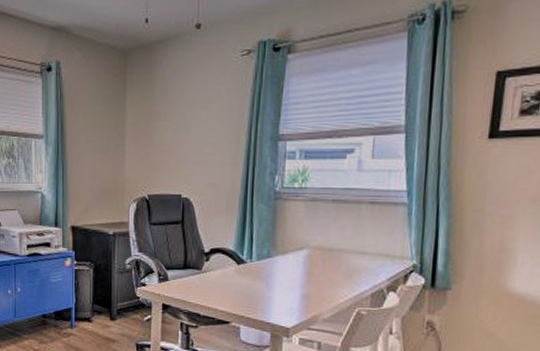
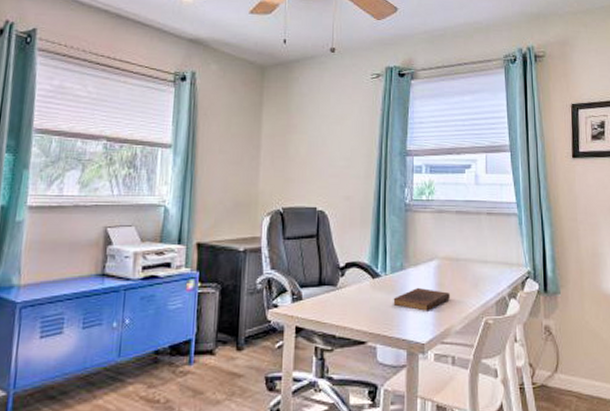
book: none [258,275,320,298] -> present [393,287,450,311]

